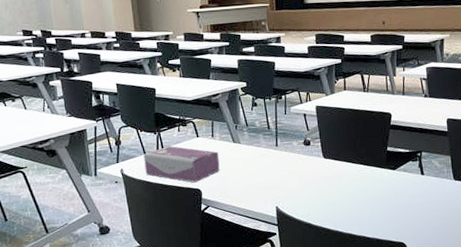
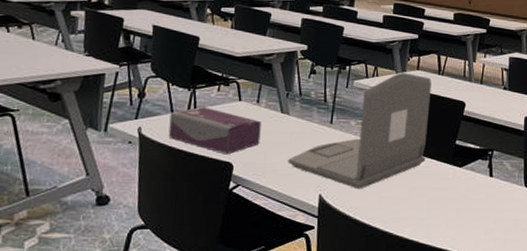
laptop: none [245,94,363,199] -> present [288,72,432,190]

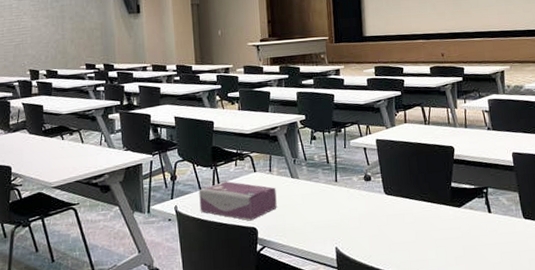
laptop: present [288,72,432,190] -> none [303,127,426,239]

